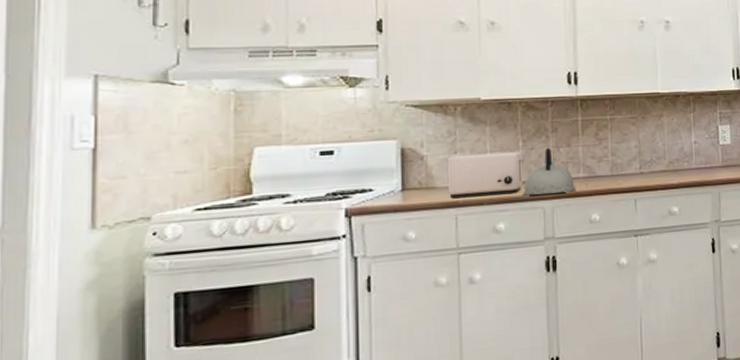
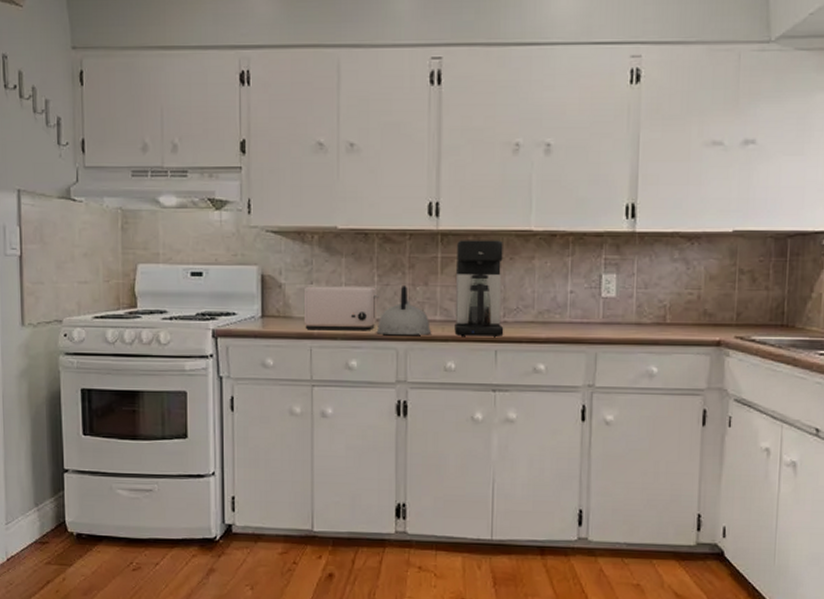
coffee maker: none [595,102,641,189] -> present [454,240,504,336]

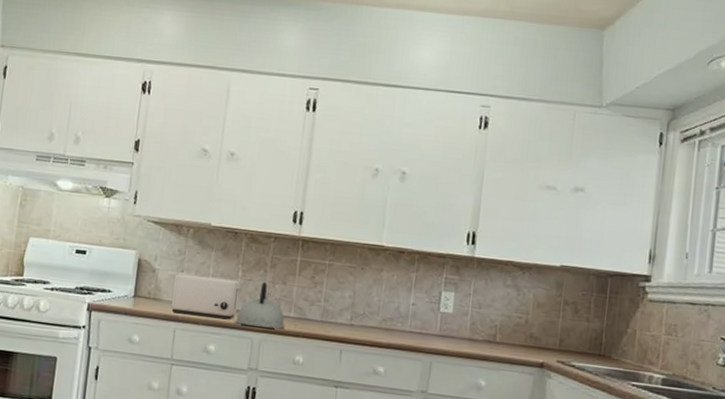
coffee maker: present [454,240,504,336] -> none [305,247,357,338]

